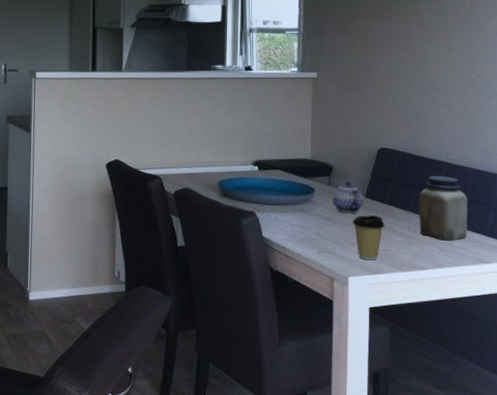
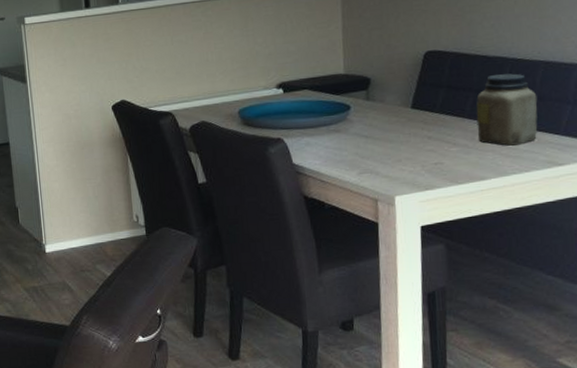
teapot: present [331,181,364,214] -> none [370,93,410,129]
coffee cup: present [352,215,385,261] -> none [396,127,436,177]

